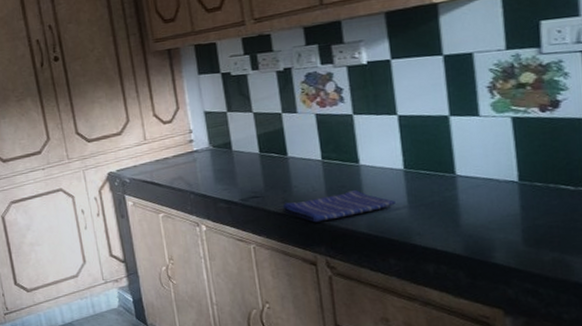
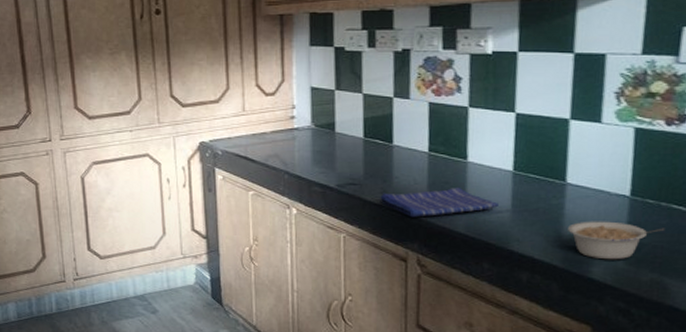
legume: none [465,207,558,244] -> present [568,221,666,260]

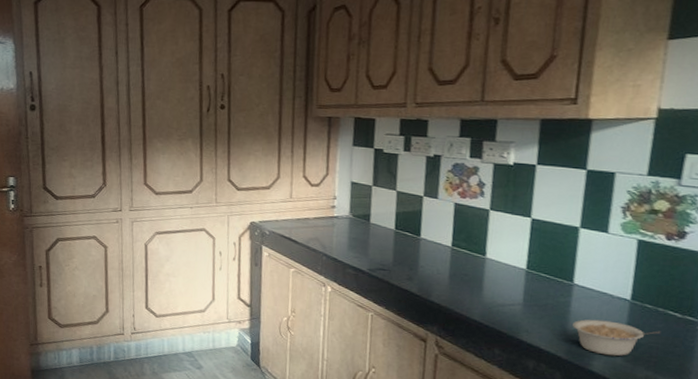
dish towel: present [380,187,499,218] -> none [406,279,512,304]

